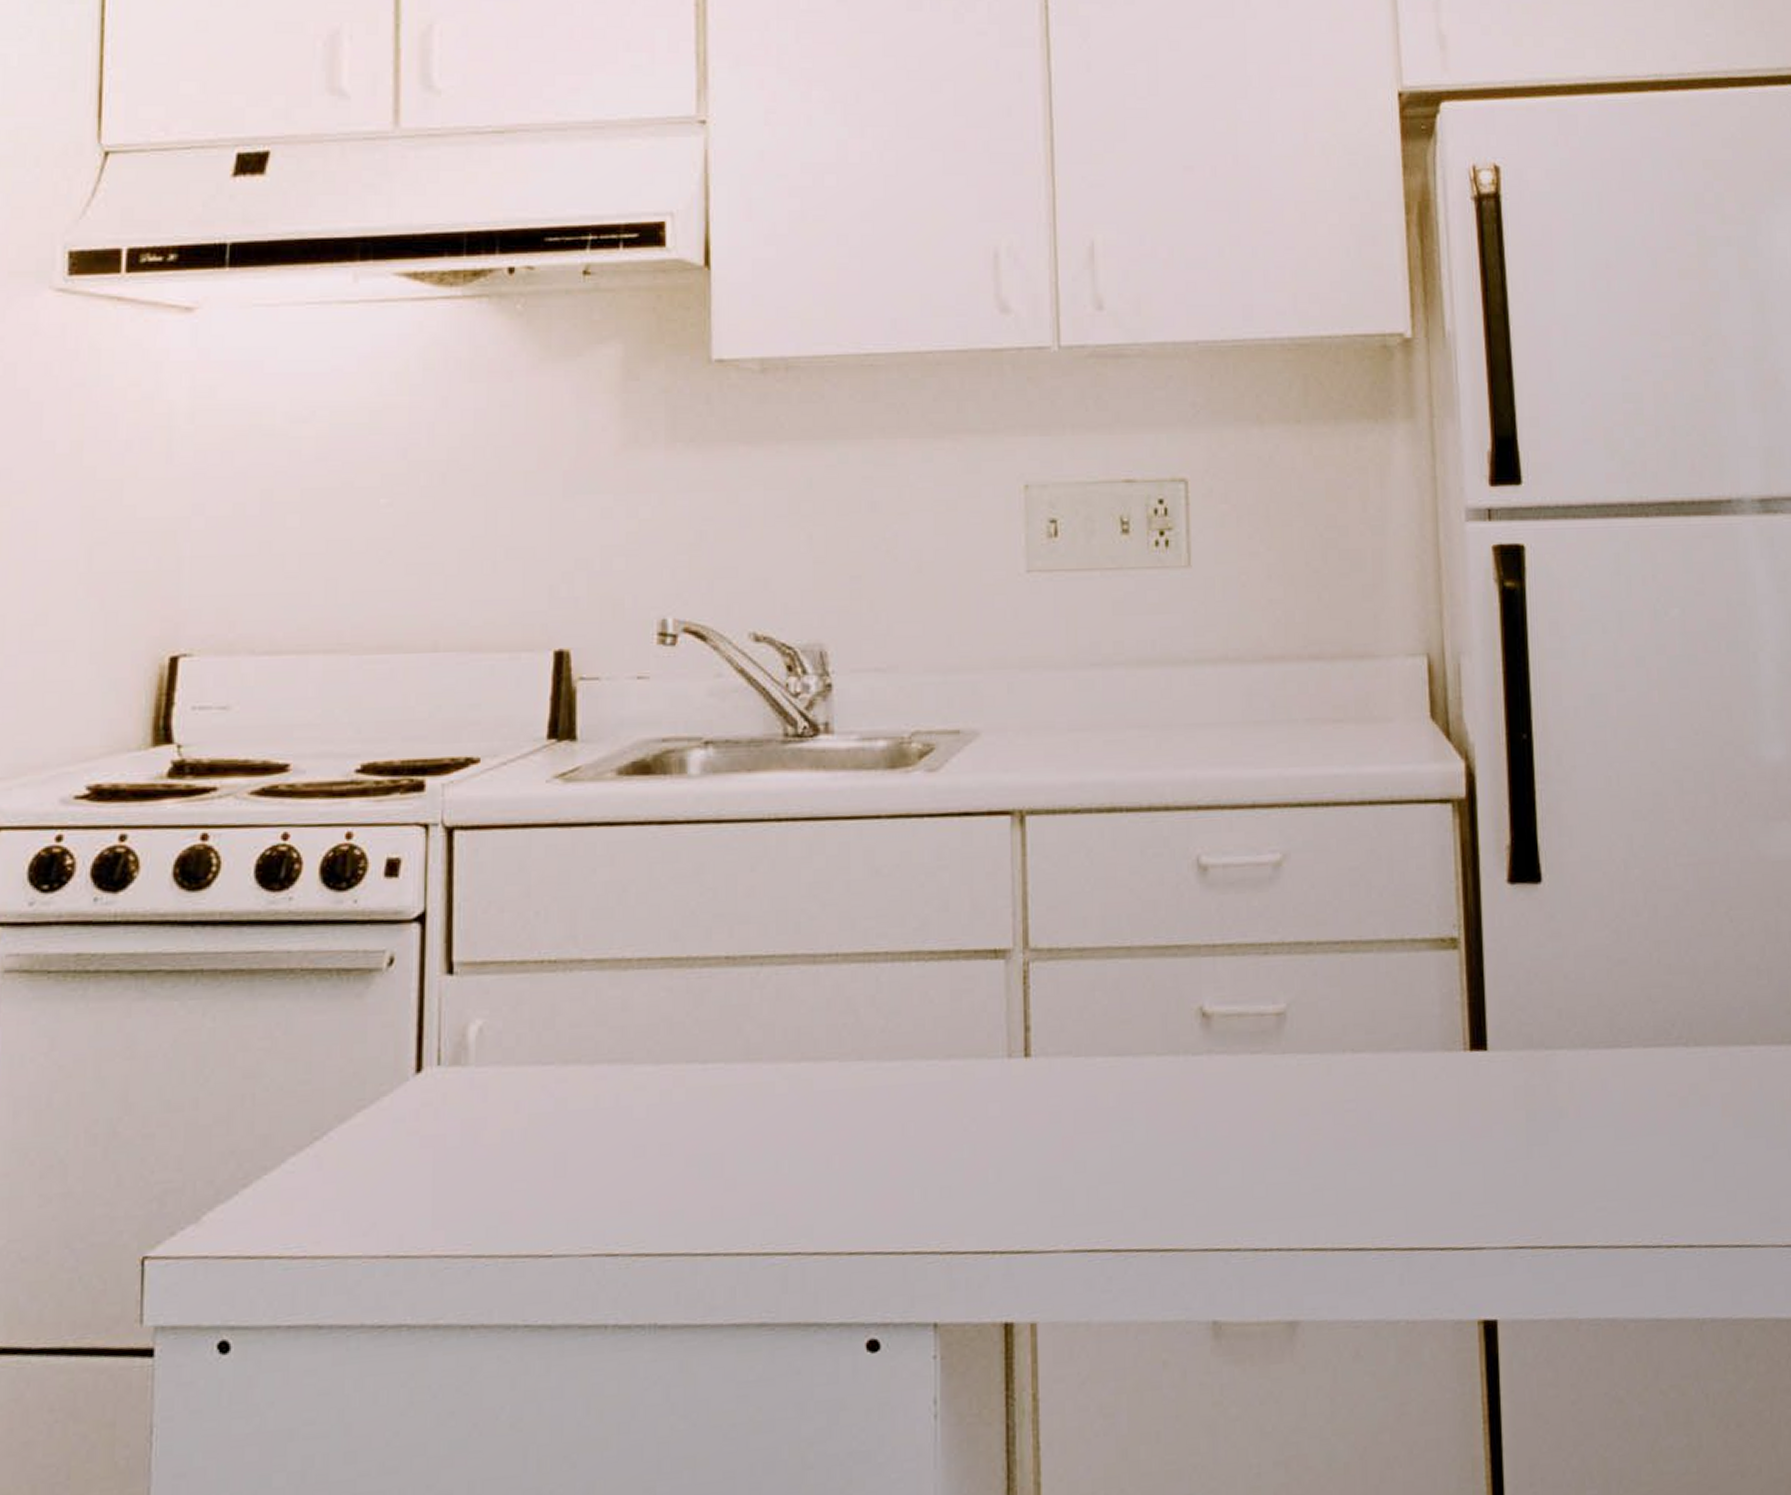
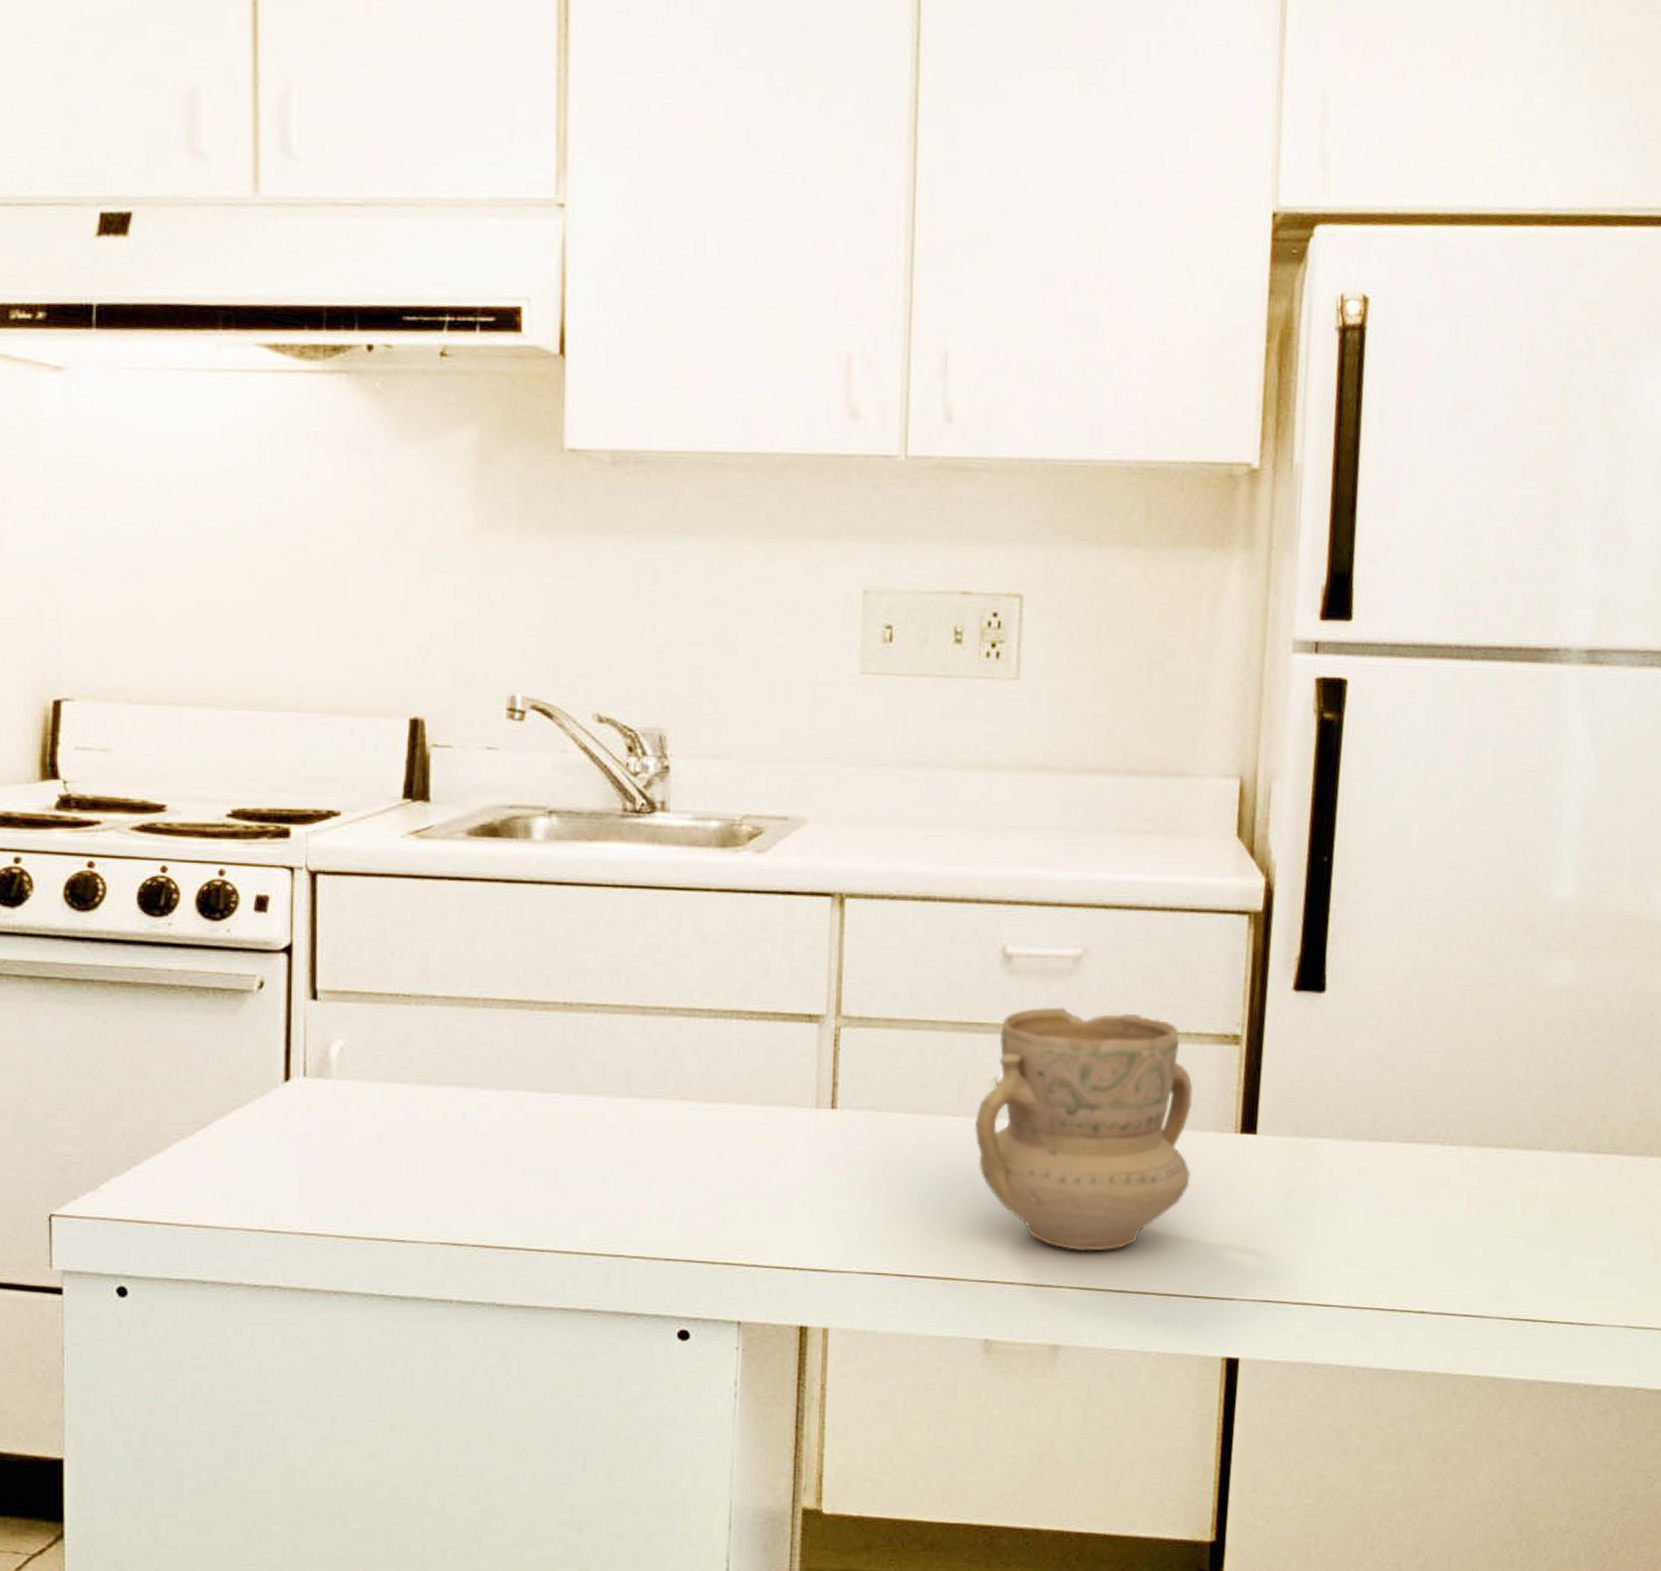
mug: none [1183,920,1422,1205] -> present [975,1007,1193,1252]

